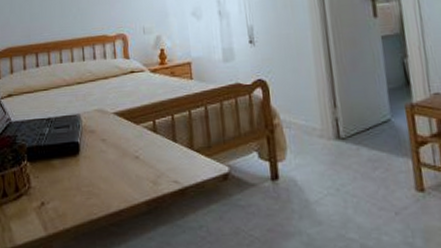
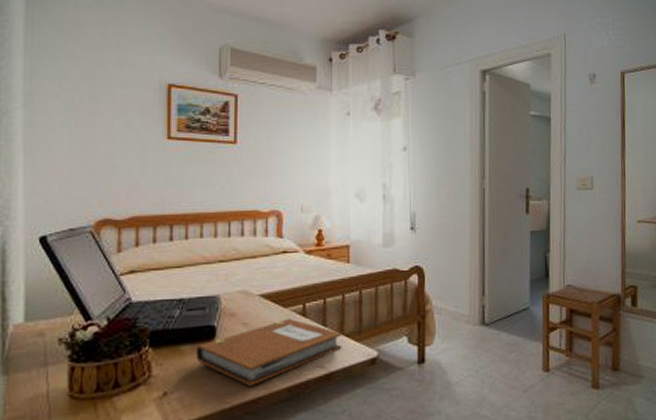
notebook: none [64,135,193,200] -> present [195,319,342,387]

